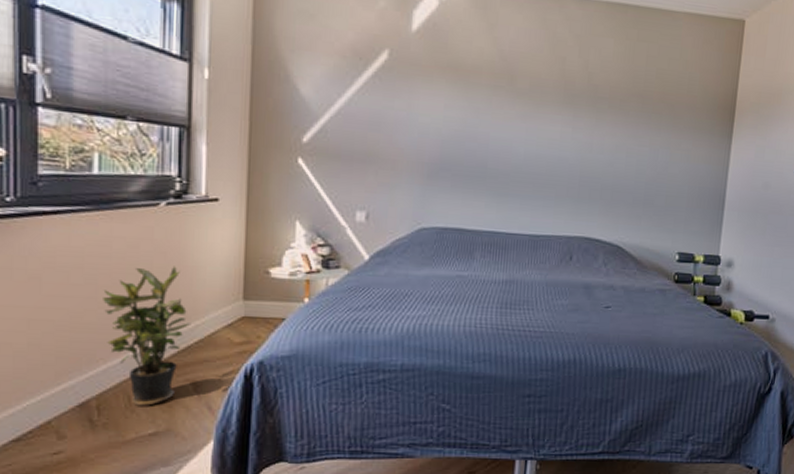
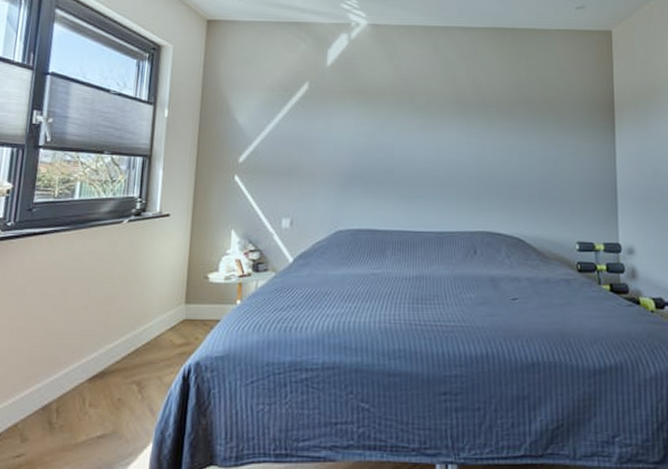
potted plant: present [103,266,192,406] -> none [71,275,141,408]

